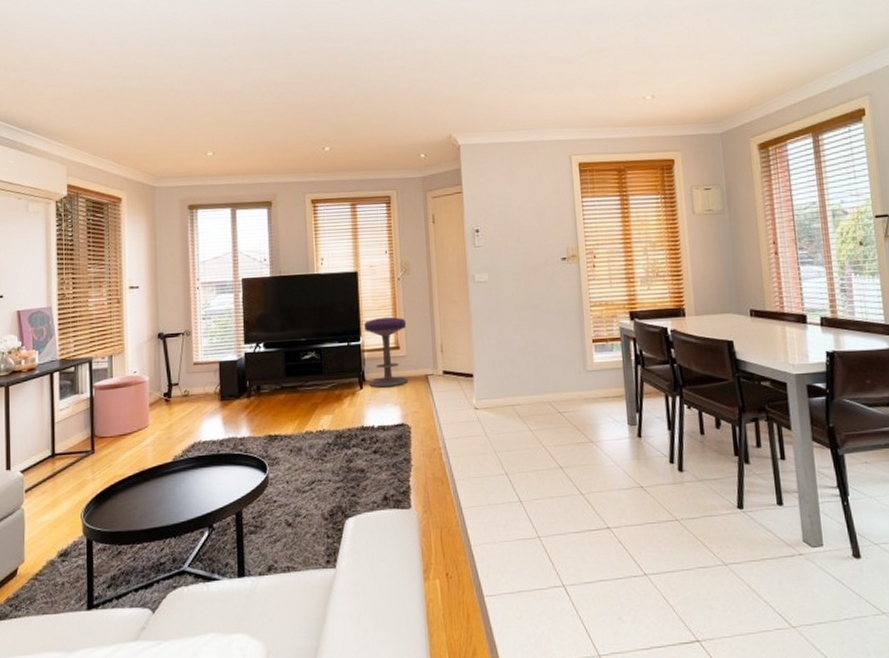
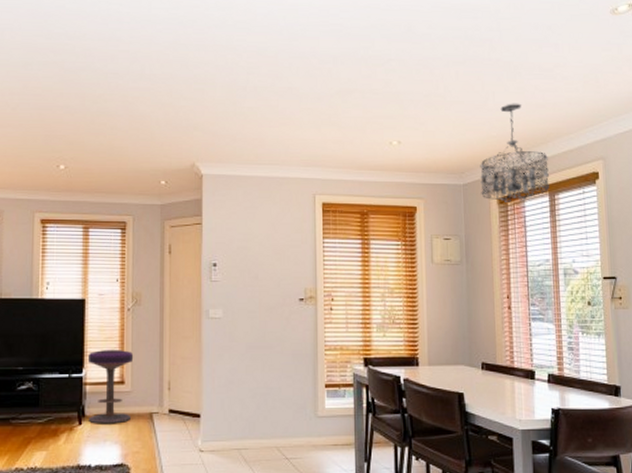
chandelier: none [737,45,812,148] -> present [480,103,549,203]

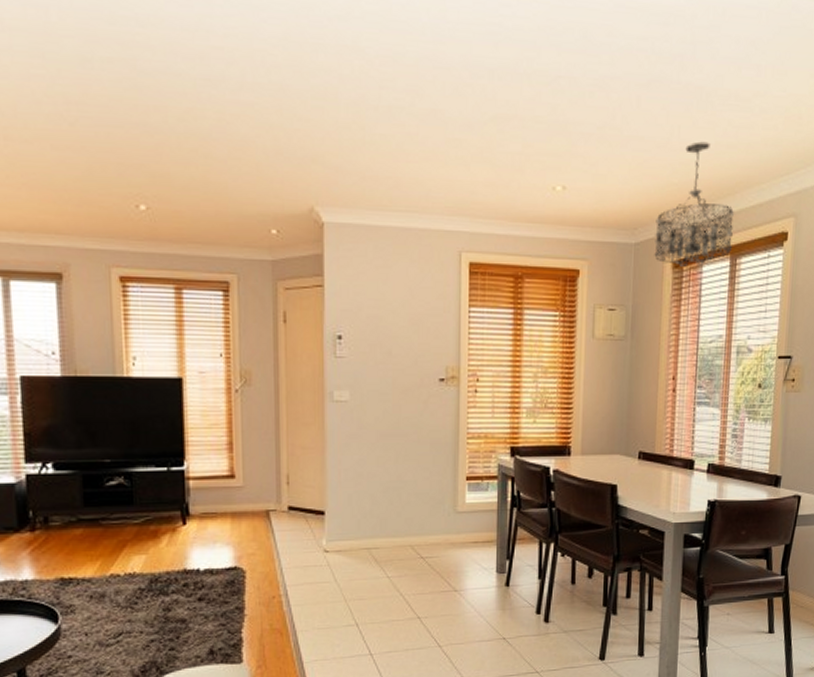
stool: present [87,350,134,424] -> none [189,439,245,524]

